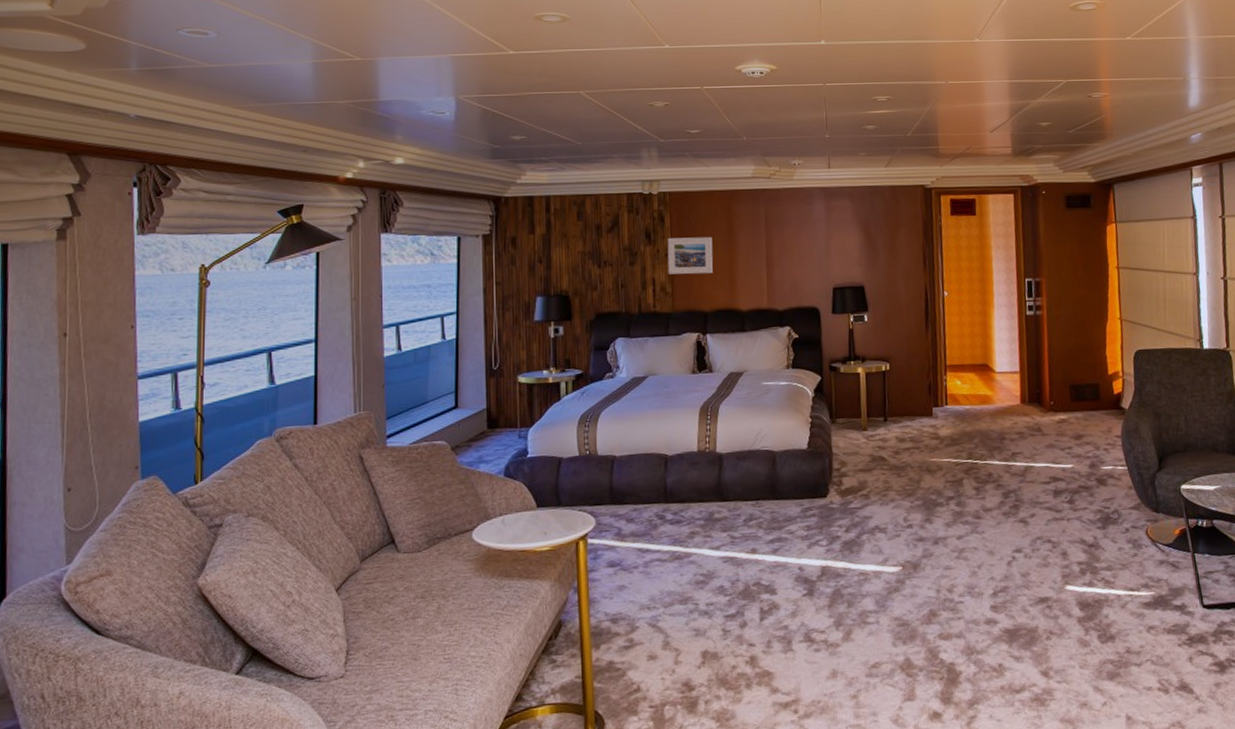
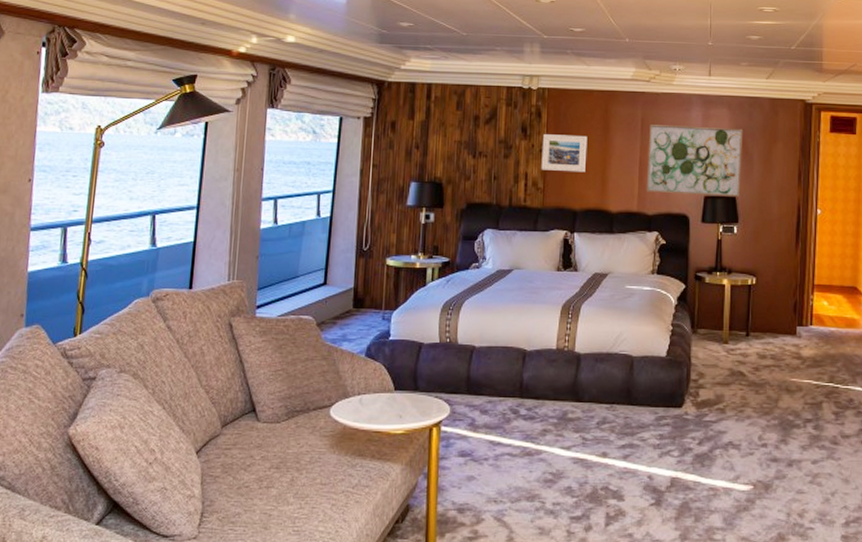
wall art: none [773,218,868,288] -> present [646,125,743,197]

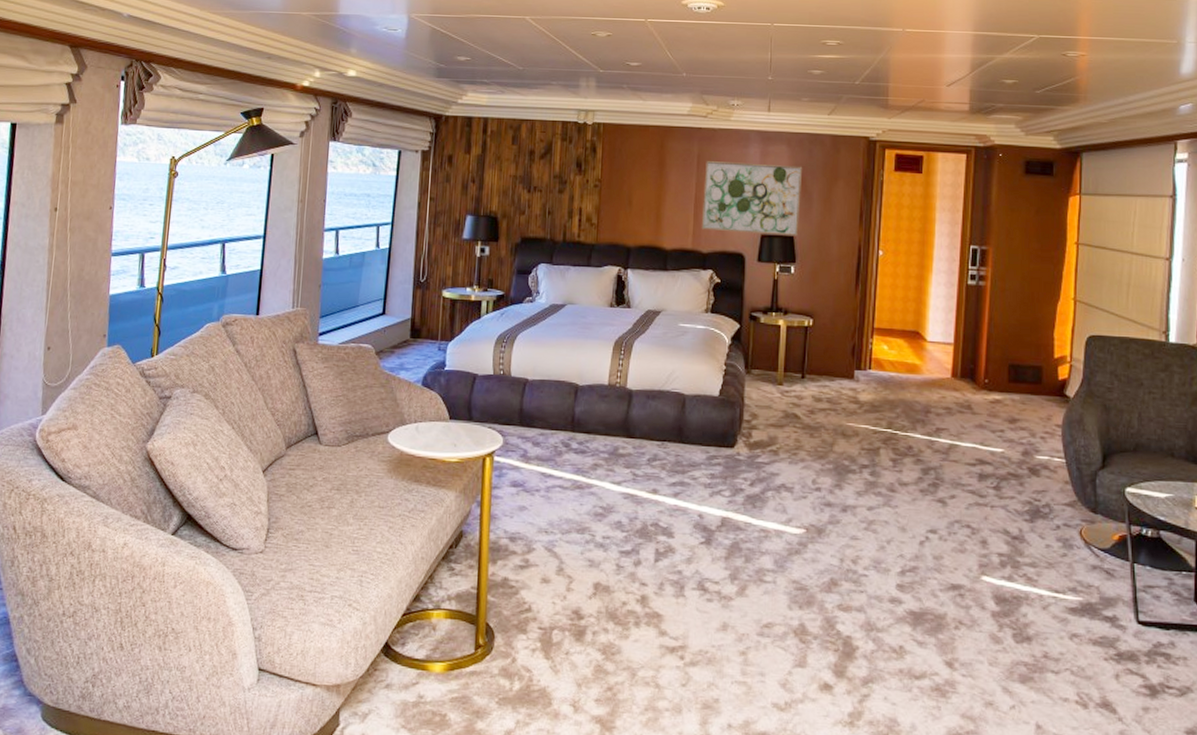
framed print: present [541,134,588,173] -> none [595,170,642,209]

